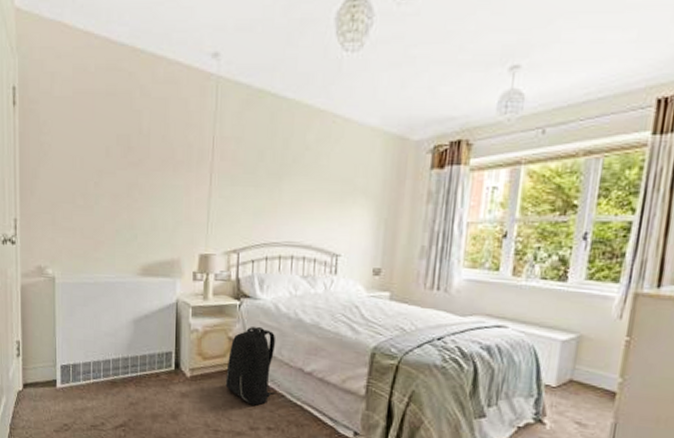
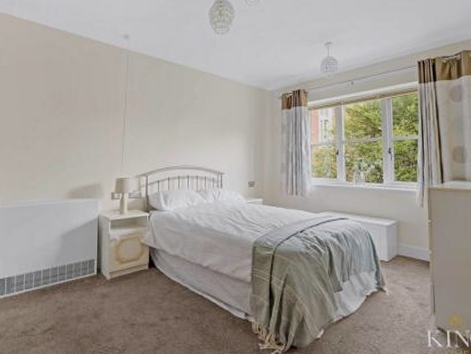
backpack: present [225,327,276,406] -> none [139,233,181,299]

